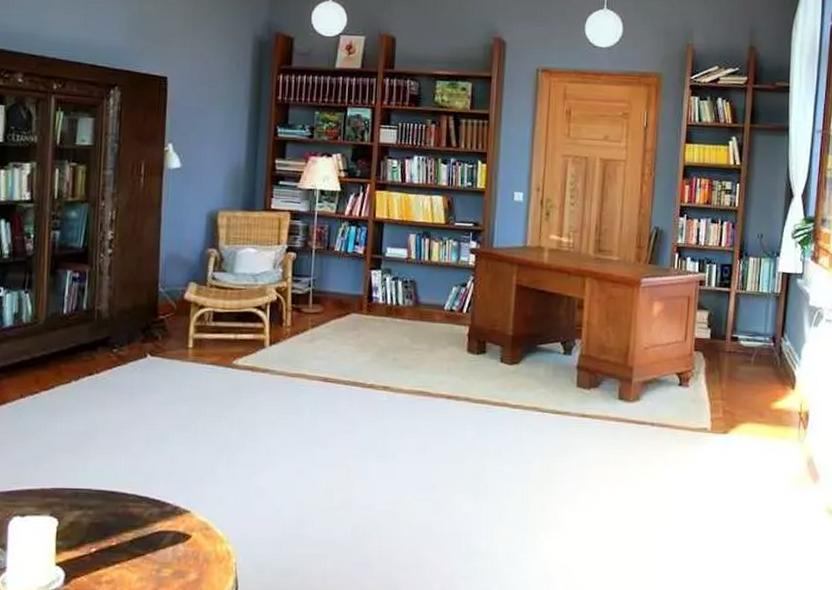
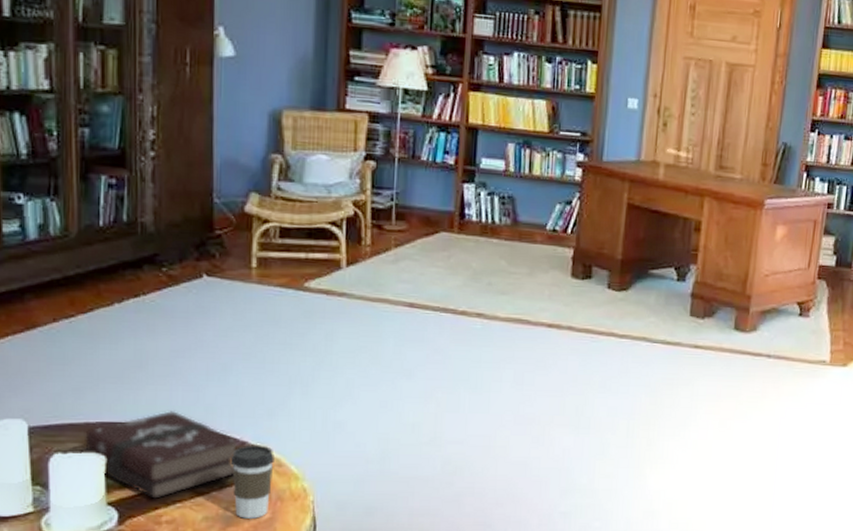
hardback book: none [35,478,173,560] -> present [80,411,240,499]
coffee cup: none [165,509,203,580] -> present [232,444,274,519]

